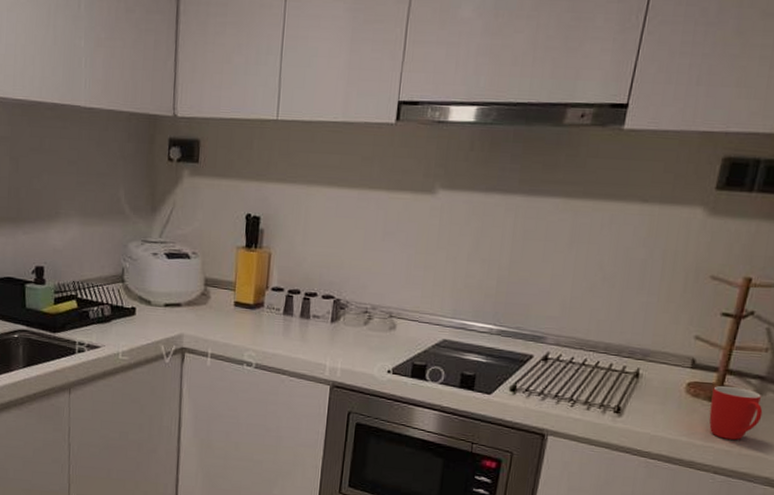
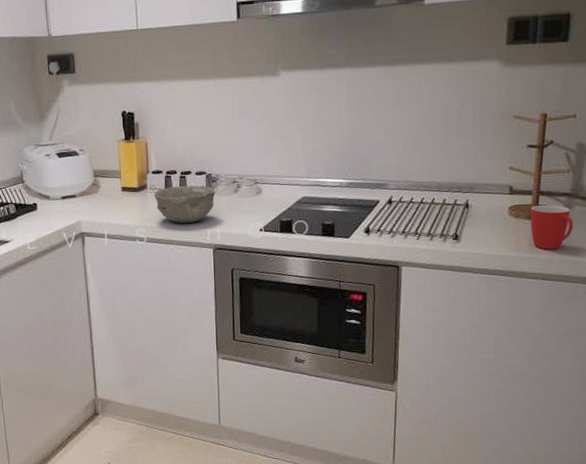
bowl: none [270,308,343,353] -> present [153,185,217,223]

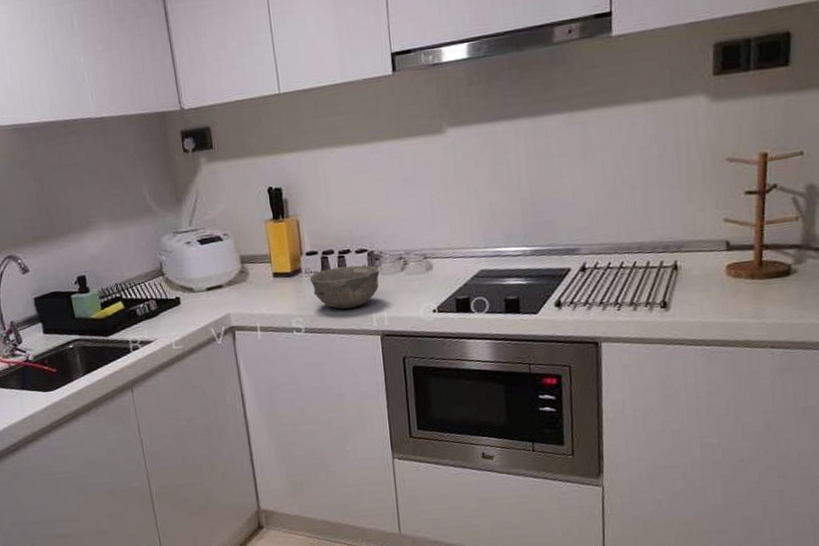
mug: present [530,205,574,250] -> none [753,260,807,313]

